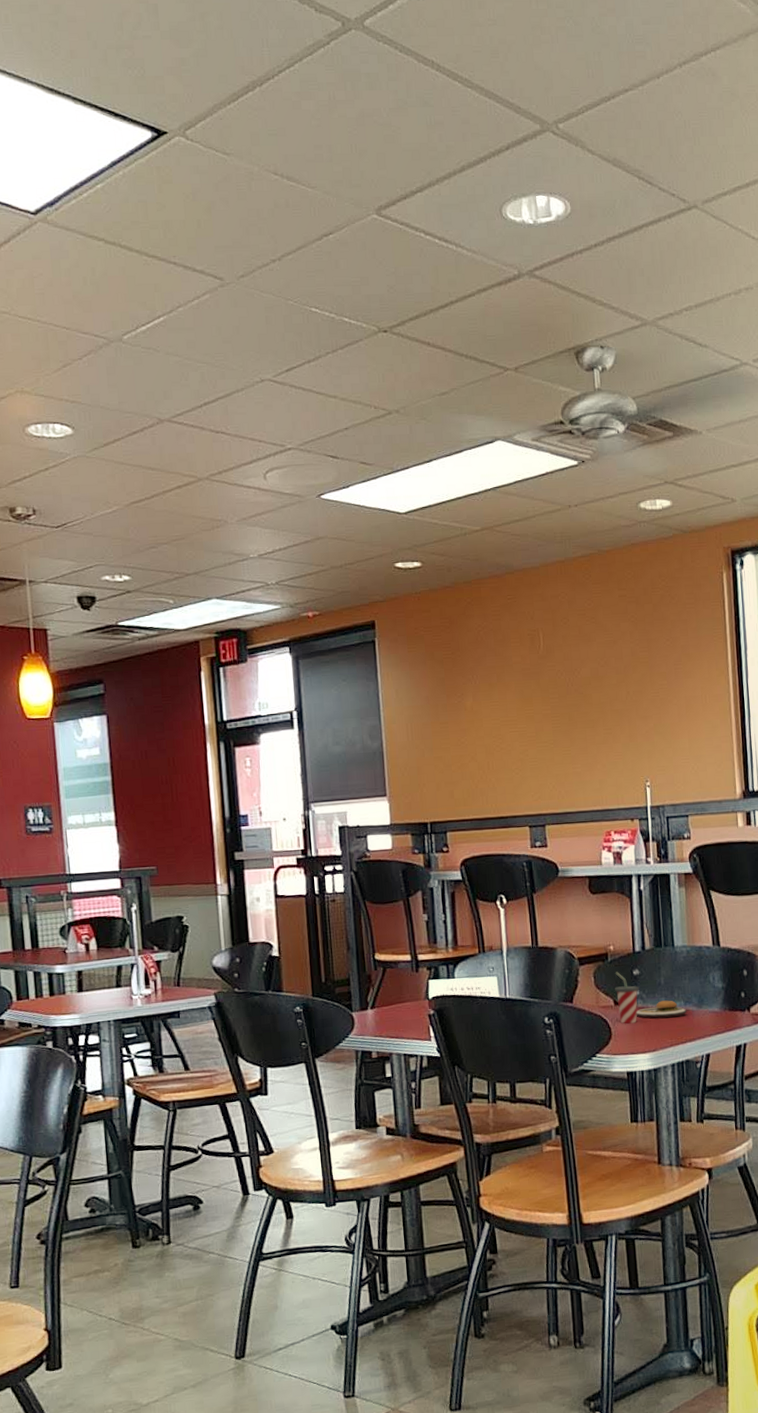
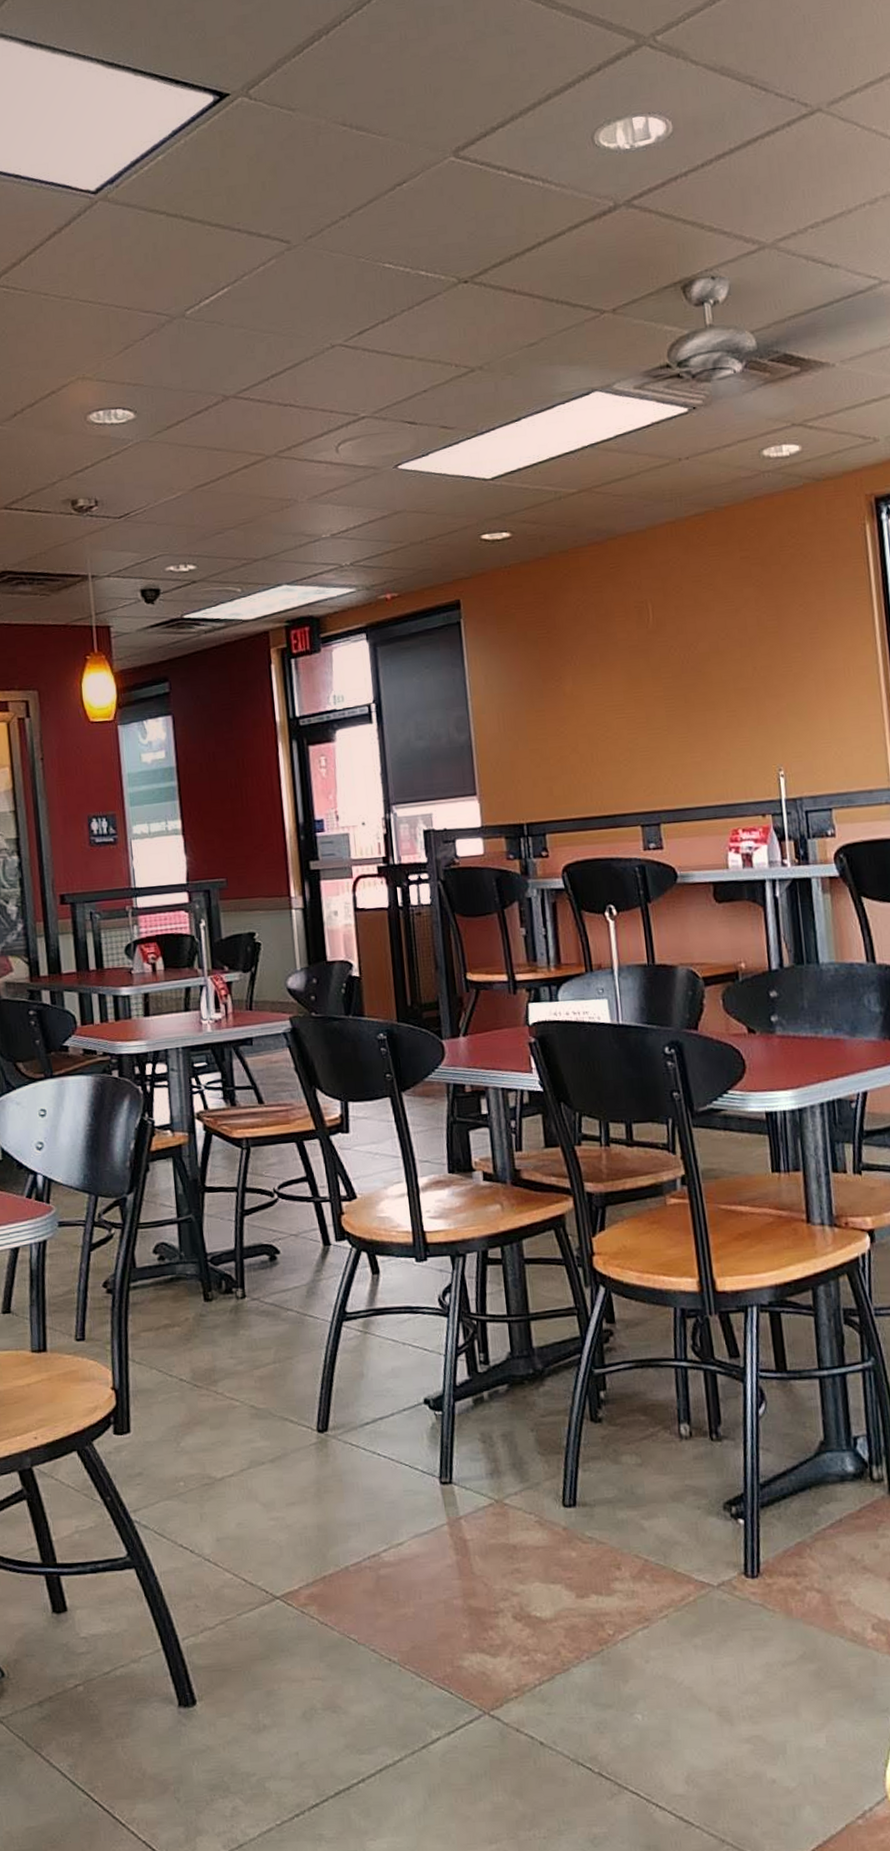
beverage cup: present [615,972,639,1025] -> none [747,993,778,1056]
hamburger: present [636,1000,687,1019] -> none [774,1027,837,1049]

